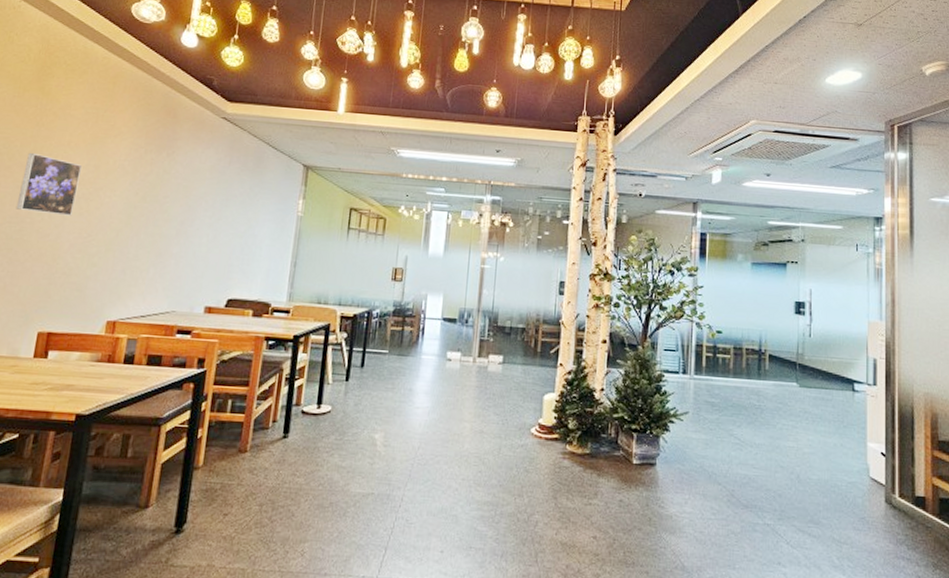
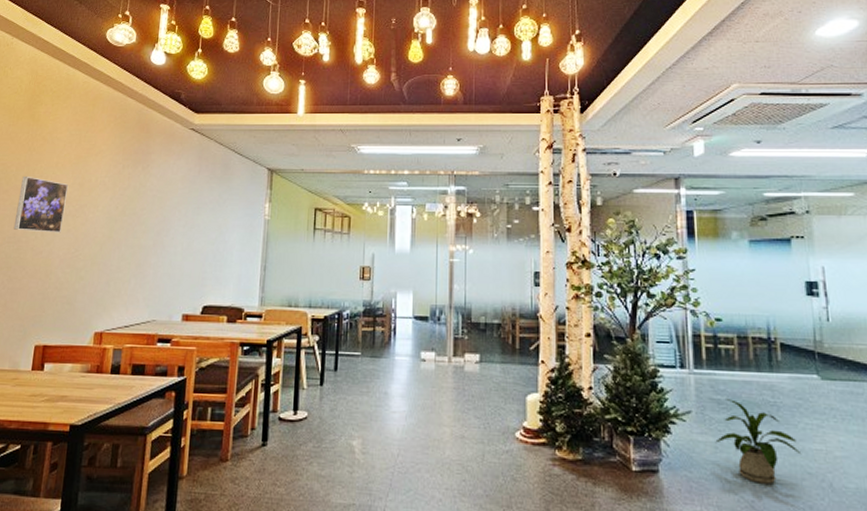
house plant: none [706,402,777,476] -> present [715,399,802,484]

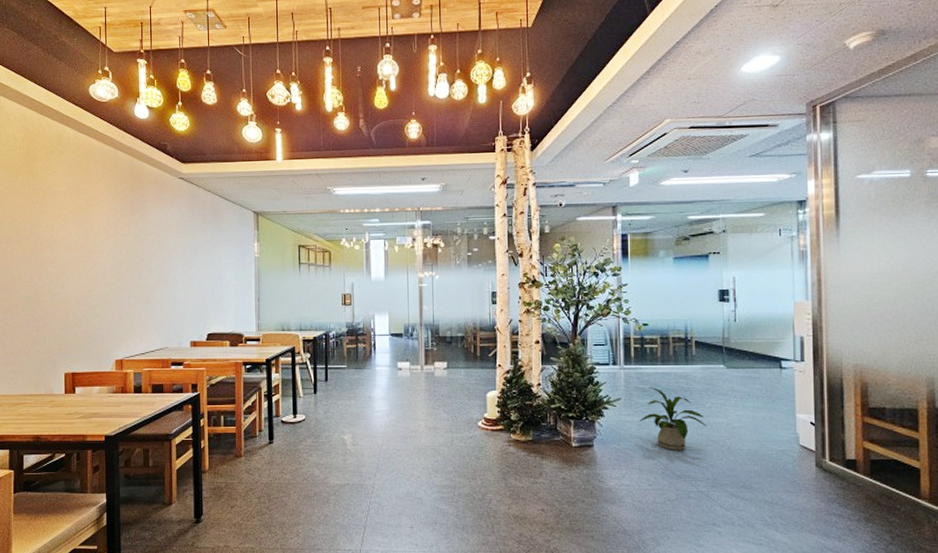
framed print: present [13,175,69,233] -> none [29,226,74,277]

